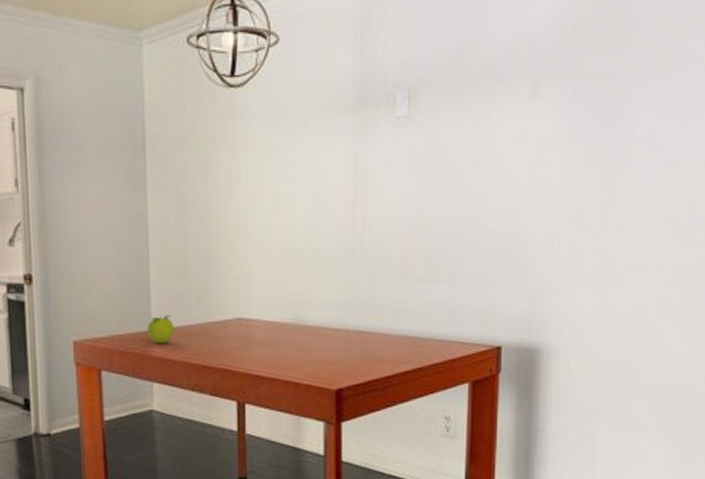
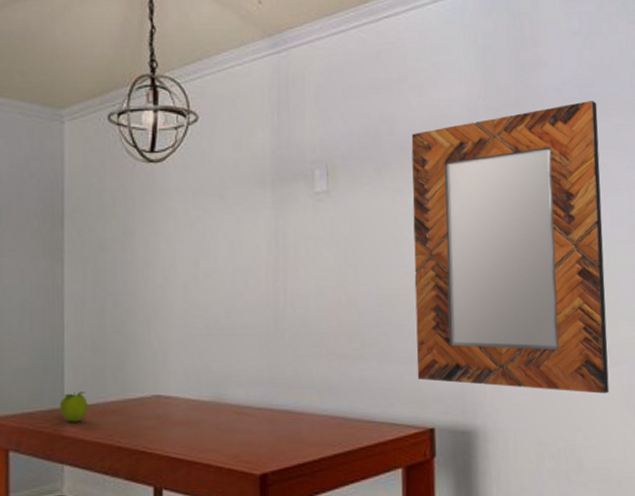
home mirror: none [488,15,690,313] -> present [411,100,609,394]

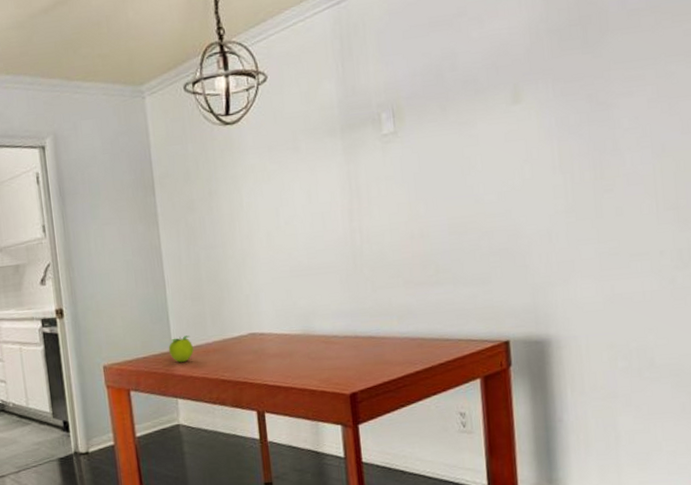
home mirror: present [411,100,609,394] -> none [474,7,681,299]

